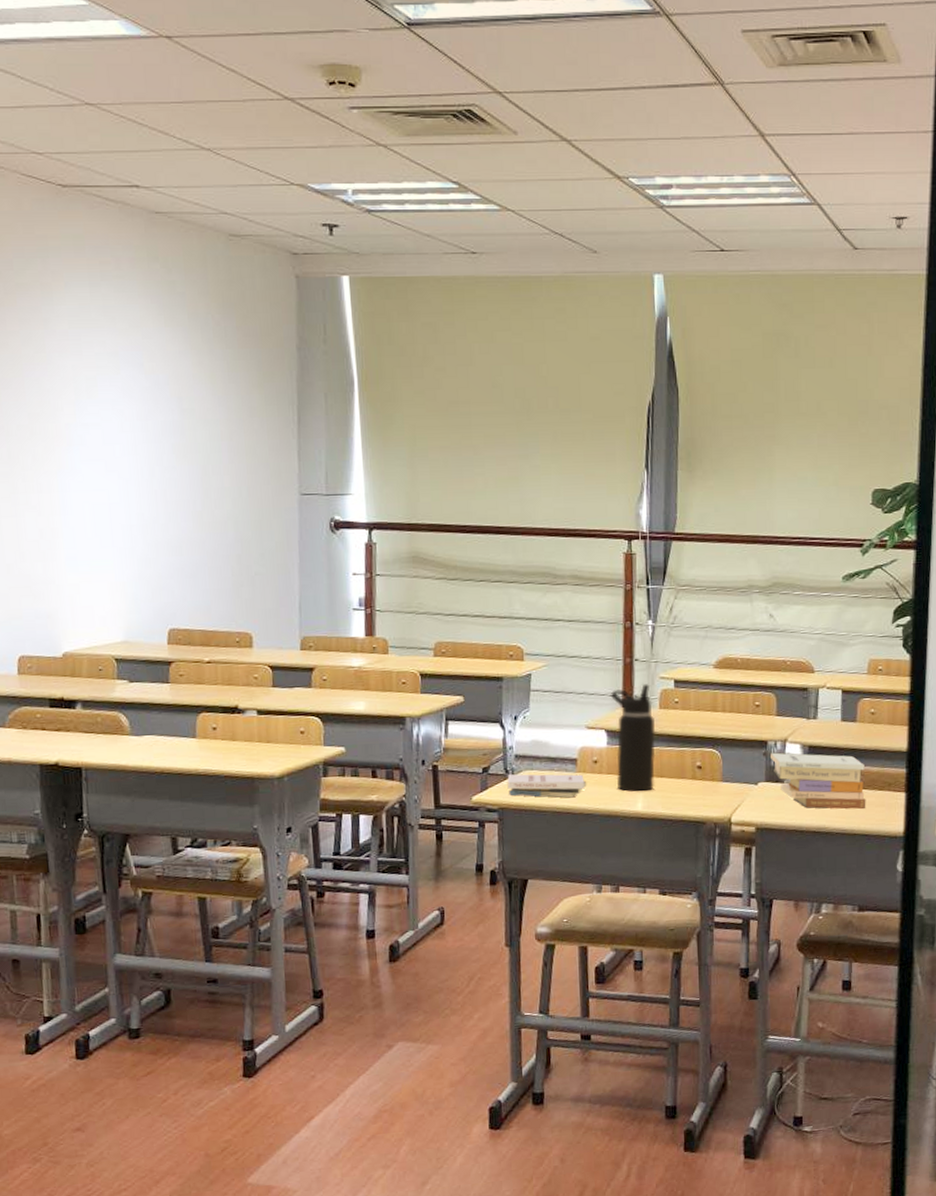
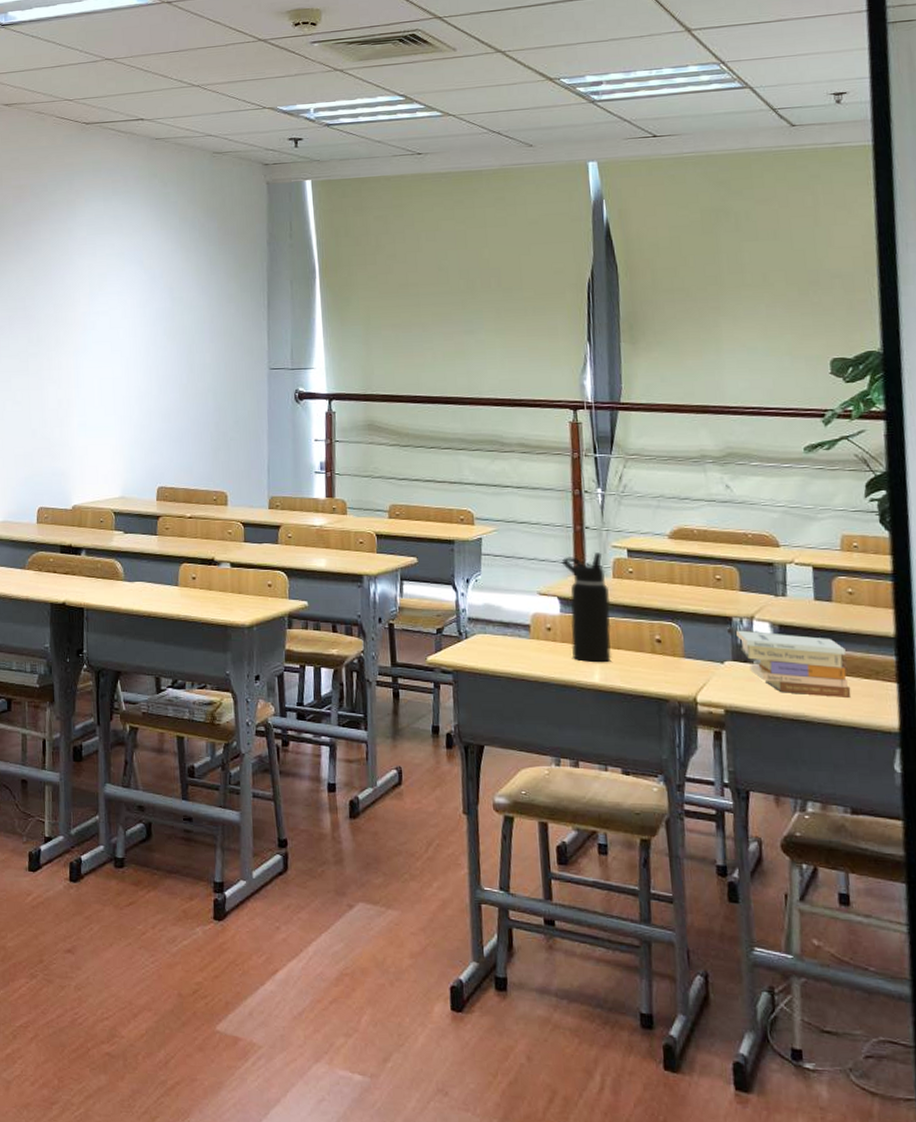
books: present [507,774,587,798] -> none [461,637,541,665]

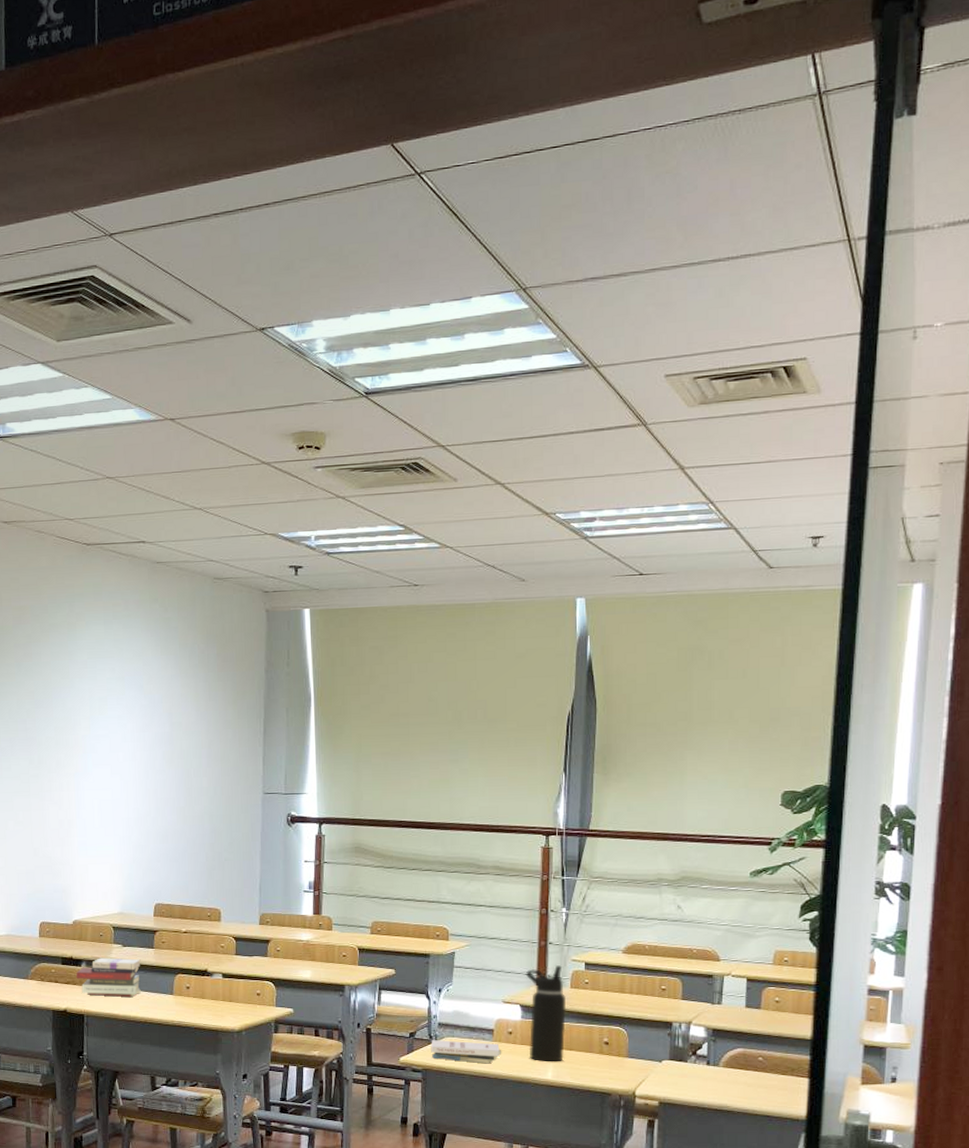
books: none [75,545,144,589] -> present [76,957,141,998]
books: none [461,637,541,665] -> present [431,1040,502,1064]
books: present [736,630,851,697] -> none [675,1033,769,1091]

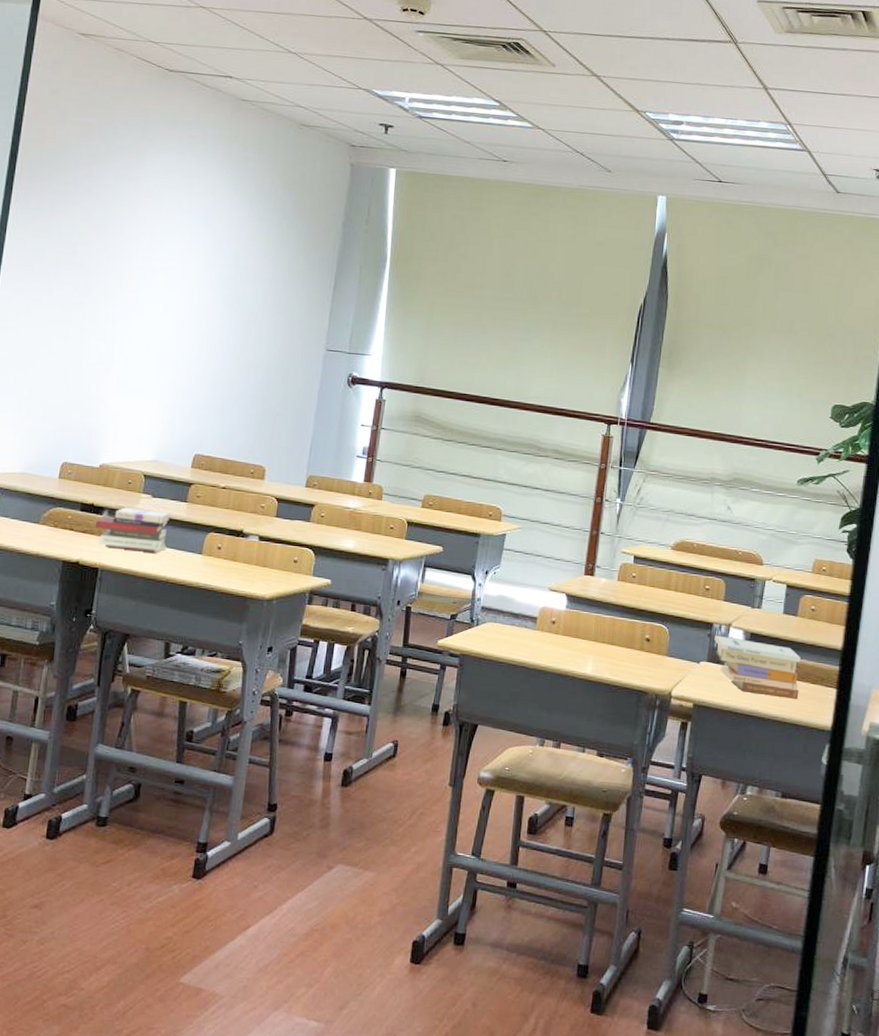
books: present [431,1040,502,1064] -> none [471,624,544,653]
water bottle: present [525,965,567,1062] -> none [571,556,612,656]
books: none [675,1033,769,1091] -> present [714,635,801,699]

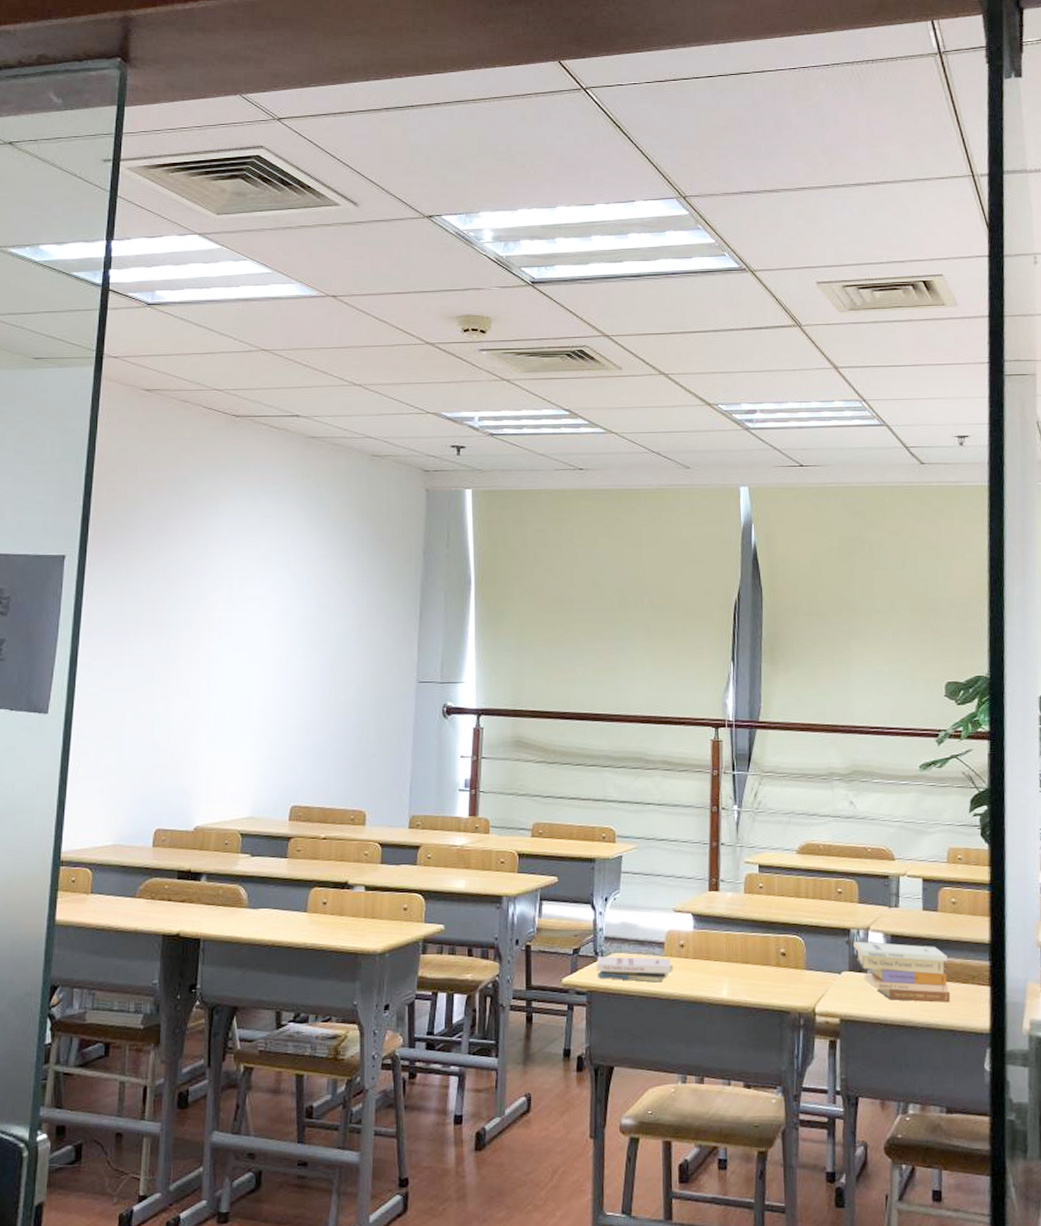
books: present [94,507,171,554] -> none [193,870,271,917]
books: none [471,624,544,653] -> present [596,956,674,983]

